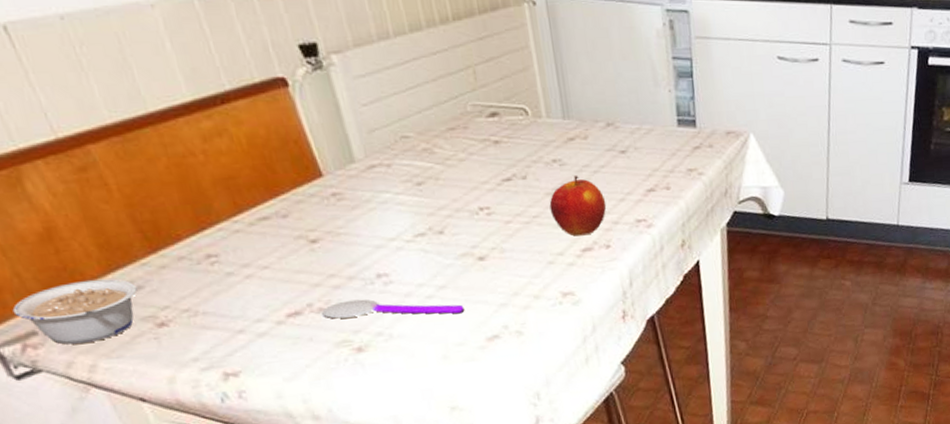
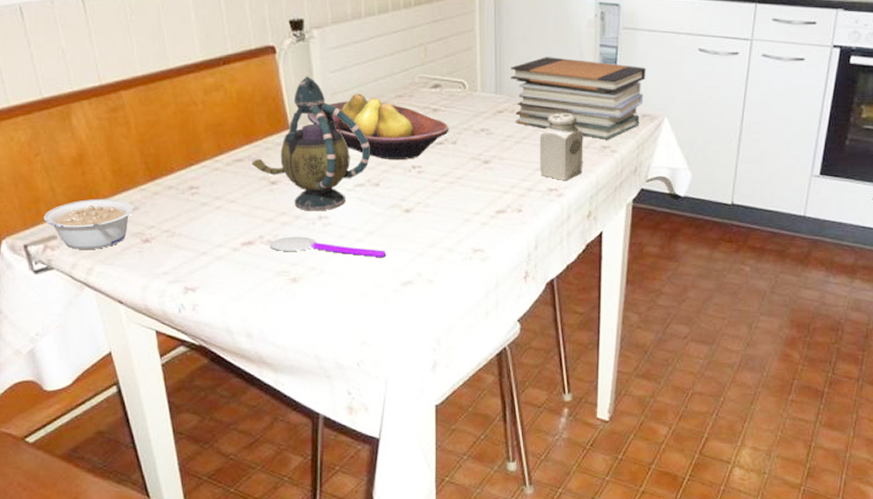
teapot: none [281,112,428,270] -> present [252,76,371,211]
fruit bowl: none [342,129,516,203] -> present [307,94,449,159]
apple: present [549,176,607,236] -> none [473,145,523,199]
book stack: none [577,73,726,162] -> present [511,57,646,140]
salt shaker: none [619,135,670,210] -> present [539,112,583,180]

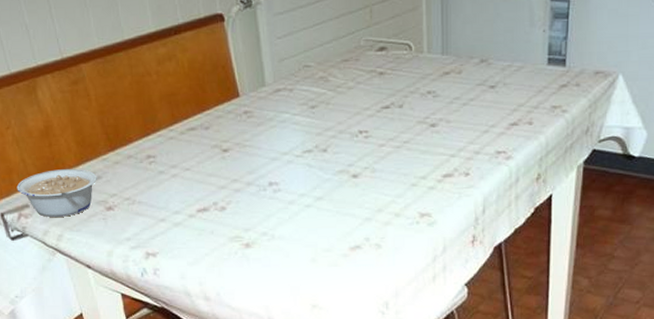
teapot: present [252,76,371,211] -> none [204,43,319,178]
spoon: present [270,236,387,258] -> none [223,202,335,223]
fruit bowl: present [307,94,449,159] -> none [256,59,395,125]
book stack: present [511,57,646,140] -> none [458,14,600,99]
salt shaker: present [539,112,583,180] -> none [487,72,533,142]

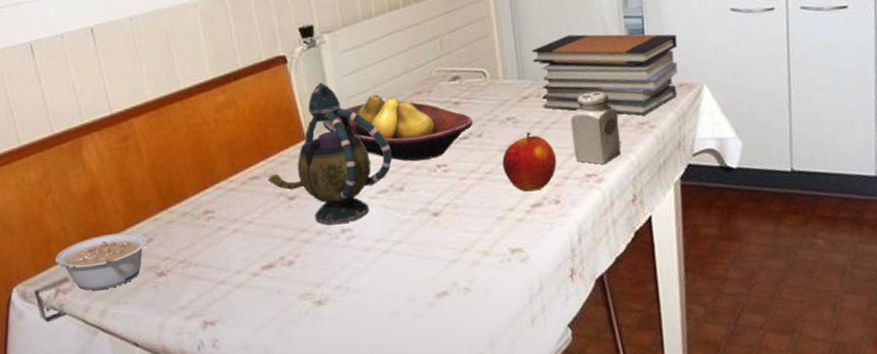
teapot: none [204,43,319,178] -> present [268,82,393,225]
fruit bowl: none [256,59,395,125] -> present [323,94,473,161]
apple: none [419,107,471,163] -> present [502,132,557,192]
book stack: none [458,14,600,99] -> present [532,34,678,116]
salt shaker: none [487,72,533,142] -> present [570,91,621,164]

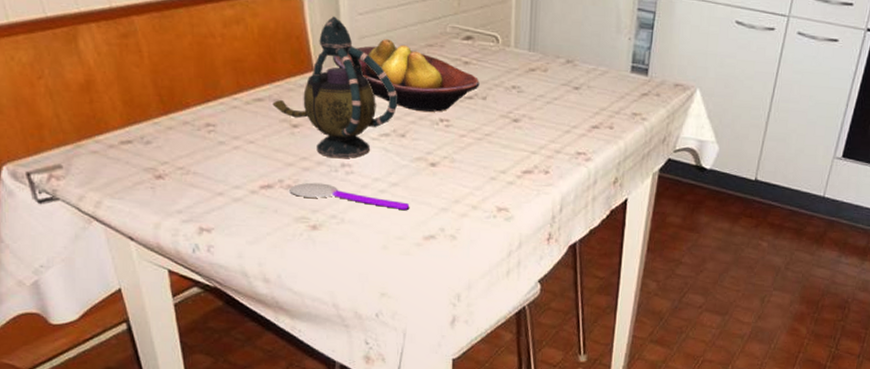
legume: present [55,232,148,291] -> none [47,129,146,182]
spoon: none [291,253,417,272] -> present [289,182,410,211]
apple: present [502,132,557,192] -> none [501,103,553,159]
book stack: present [532,34,678,116] -> none [545,16,682,107]
salt shaker: present [570,91,621,164] -> none [569,75,615,145]

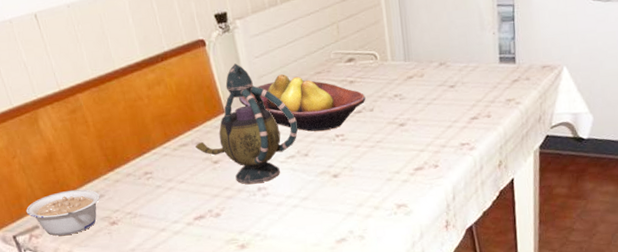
legume: none [47,129,146,182] -> present [26,189,100,236]
spoon: present [289,182,410,211] -> none [218,207,321,222]

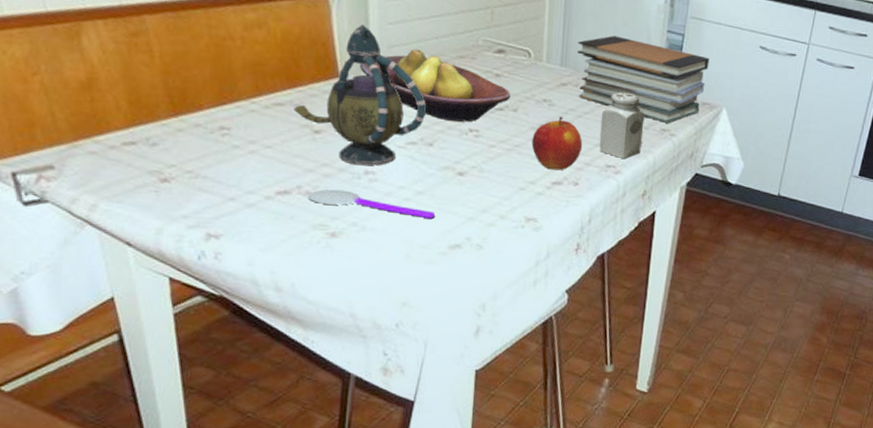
legume: present [26,189,100,236] -> none [38,129,152,185]
spoon: none [218,207,321,222] -> present [308,189,436,219]
apple: none [390,107,437,158] -> present [531,117,583,171]
book stack: none [416,21,543,93] -> present [577,35,710,123]
salt shaker: none [448,71,491,135] -> present [599,92,645,159]

